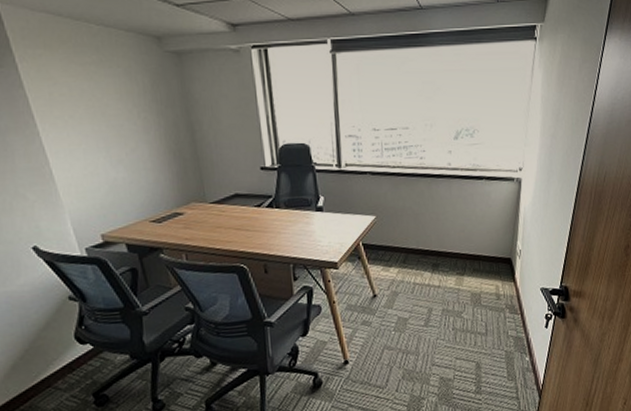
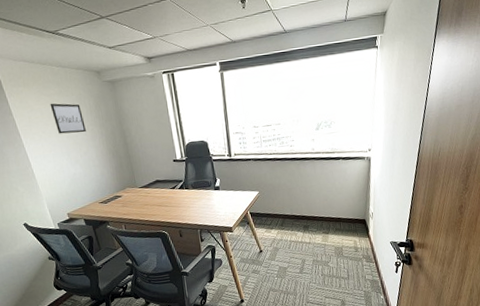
wall art: none [83,76,136,121] -> present [50,103,86,134]

